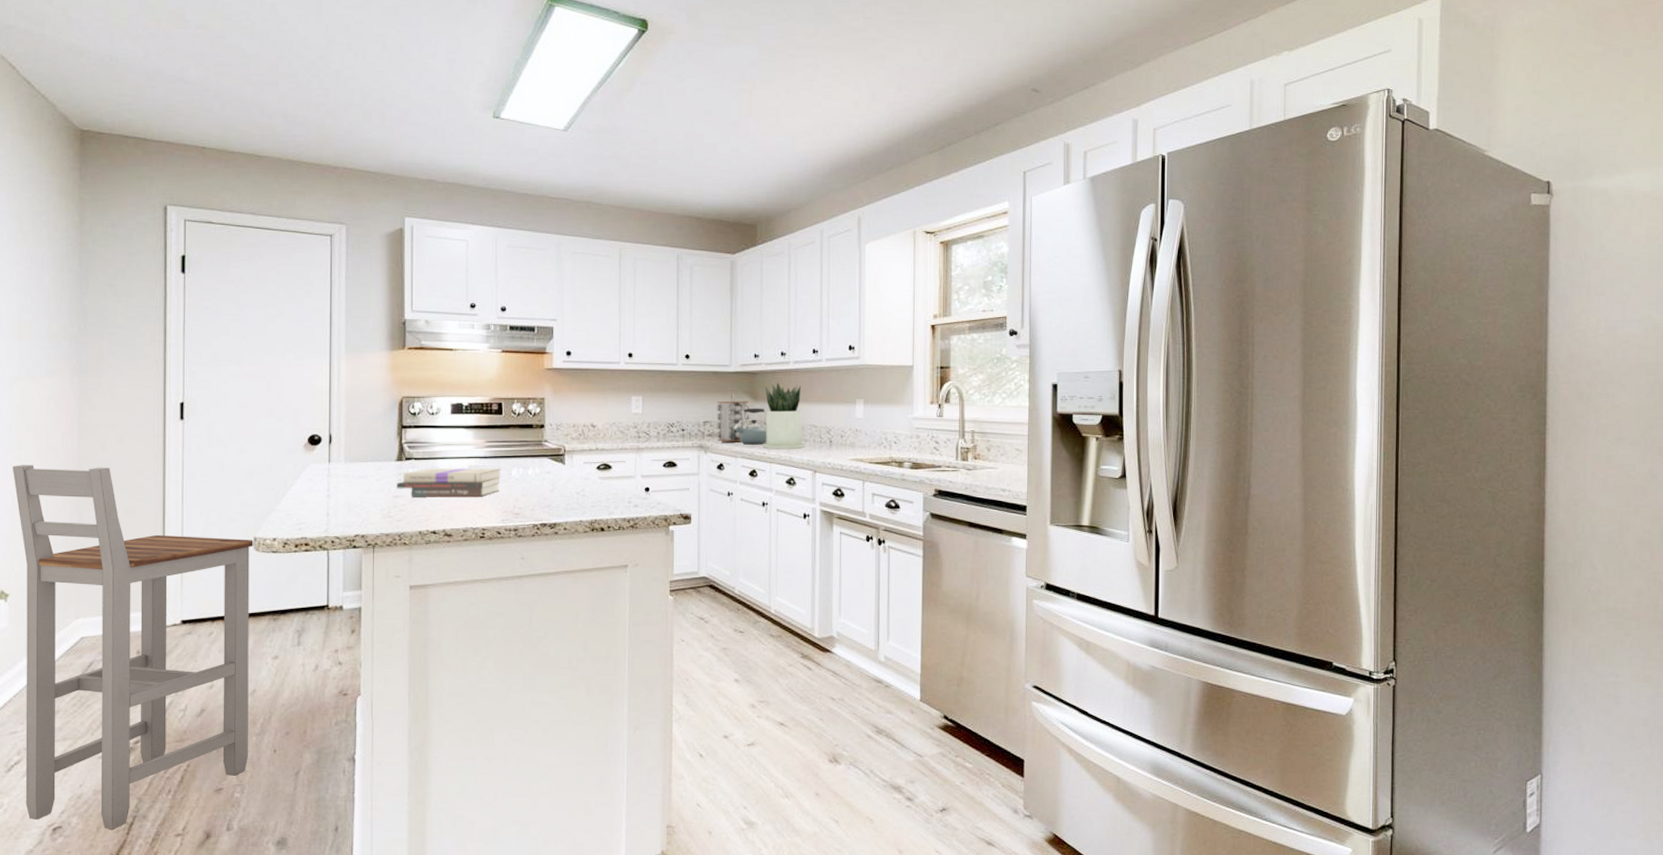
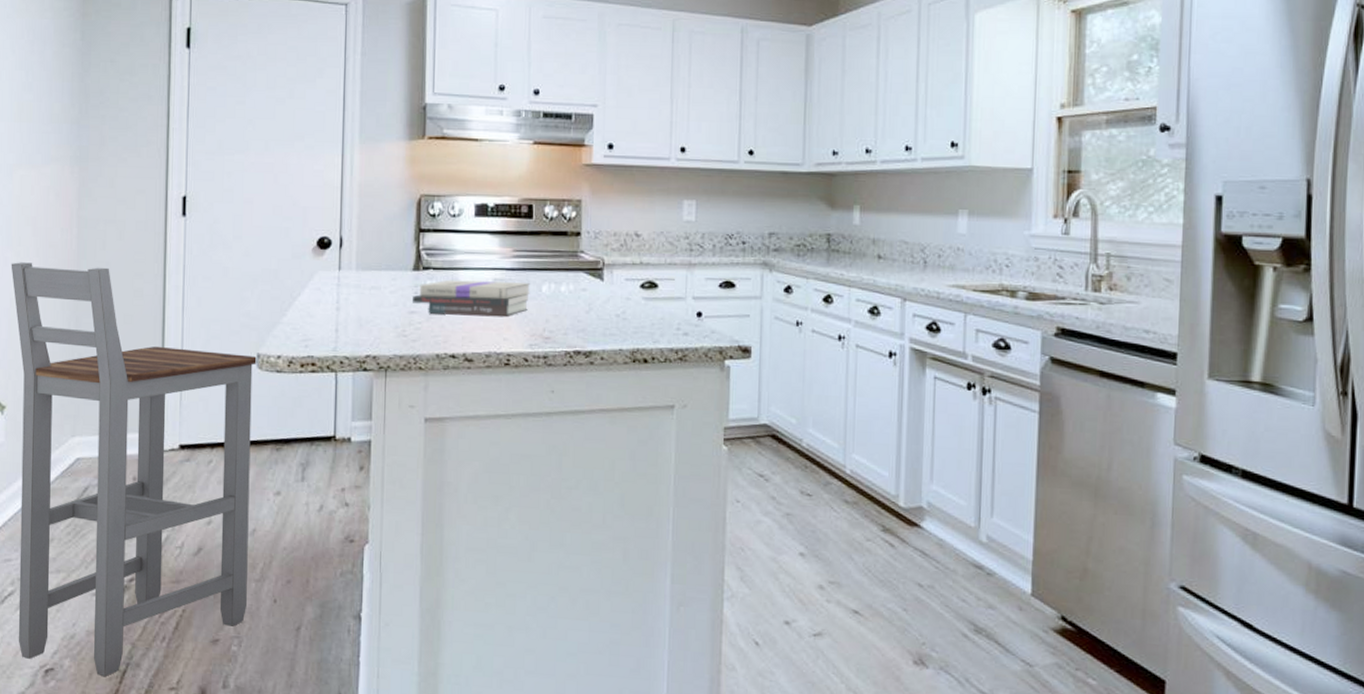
spice rack: present [716,394,750,442] -> none [784,199,825,260]
kettle: present [733,408,767,445] -> none [805,217,846,264]
planter: present [761,383,806,450] -> none [839,187,894,271]

